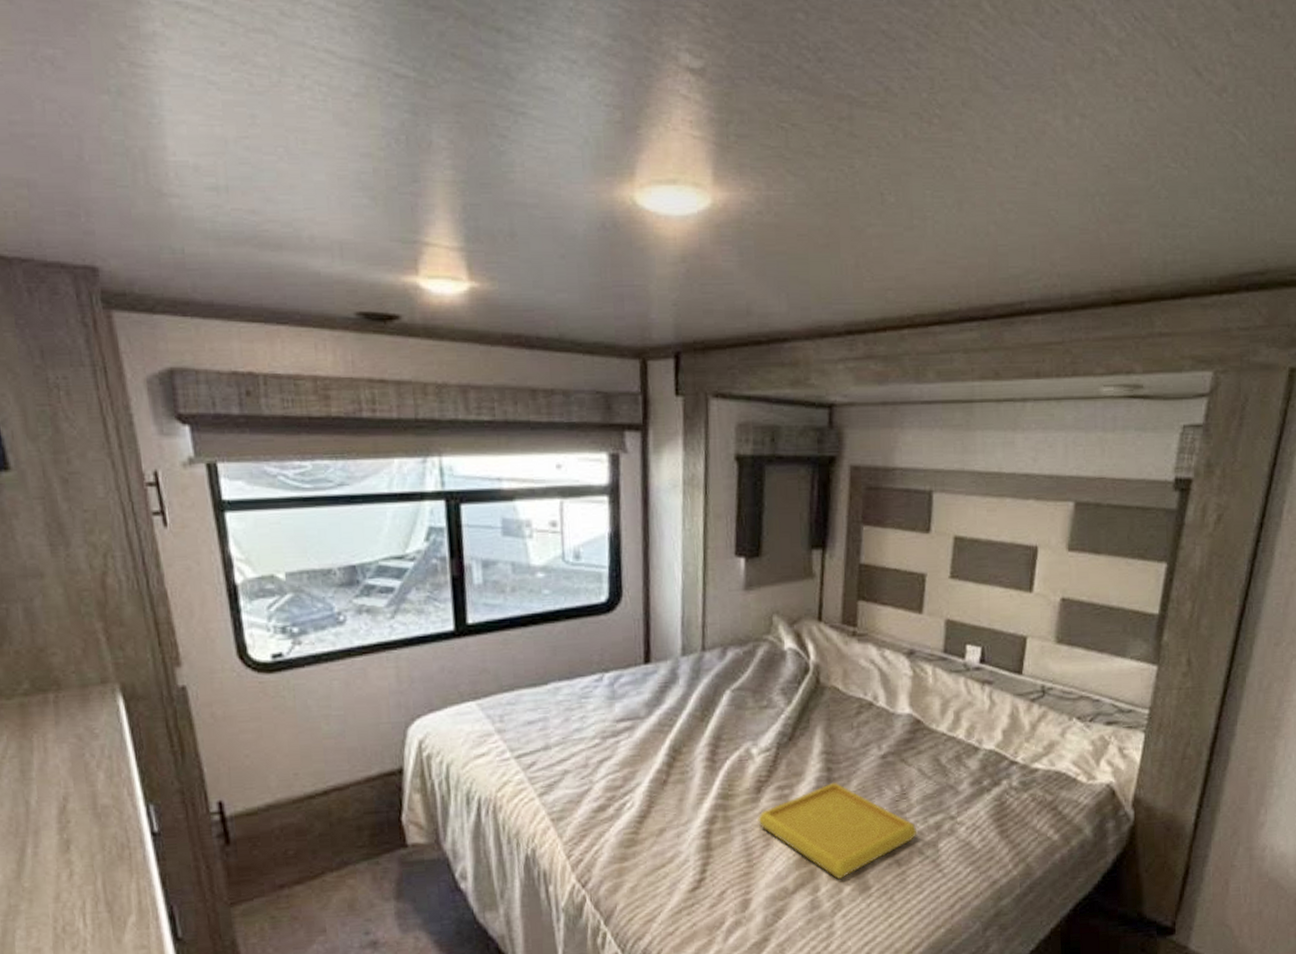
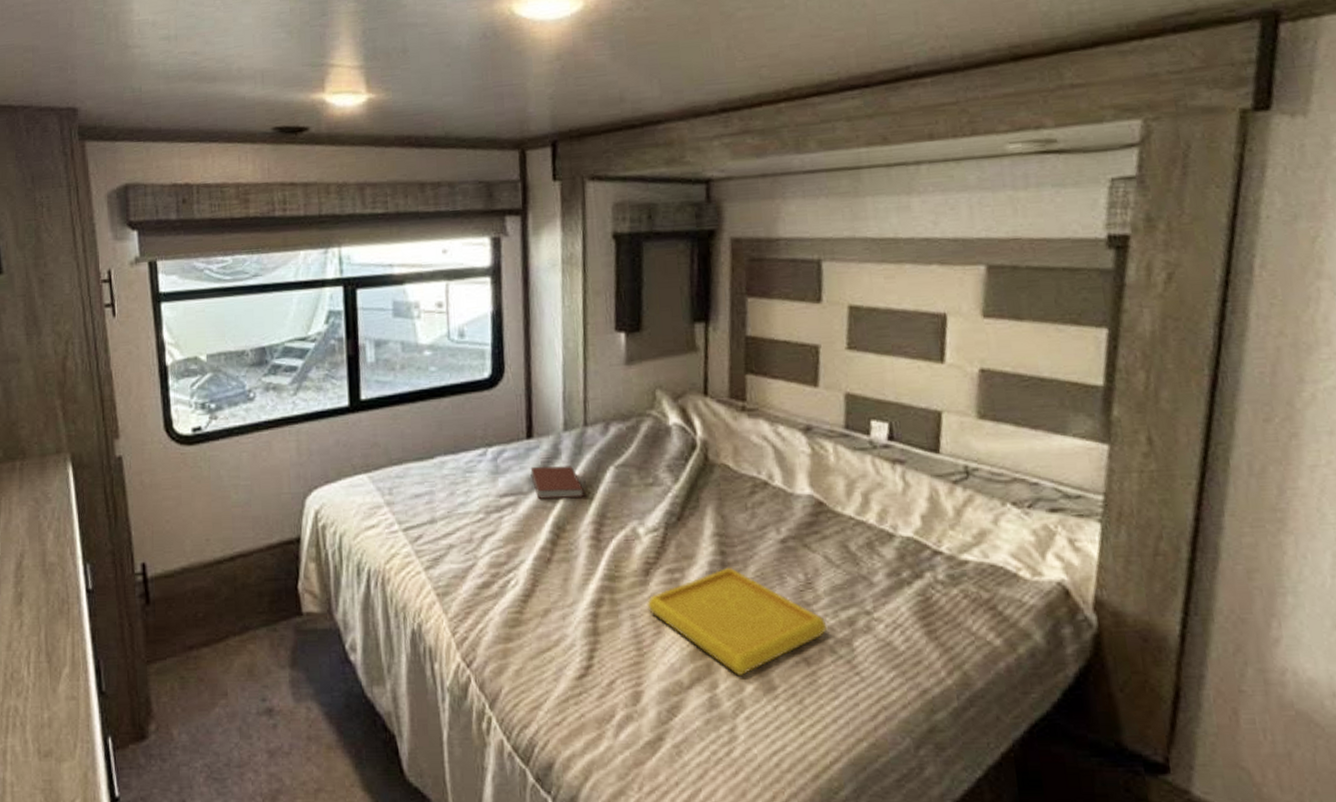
book: none [647,690,702,723] -> present [530,466,585,499]

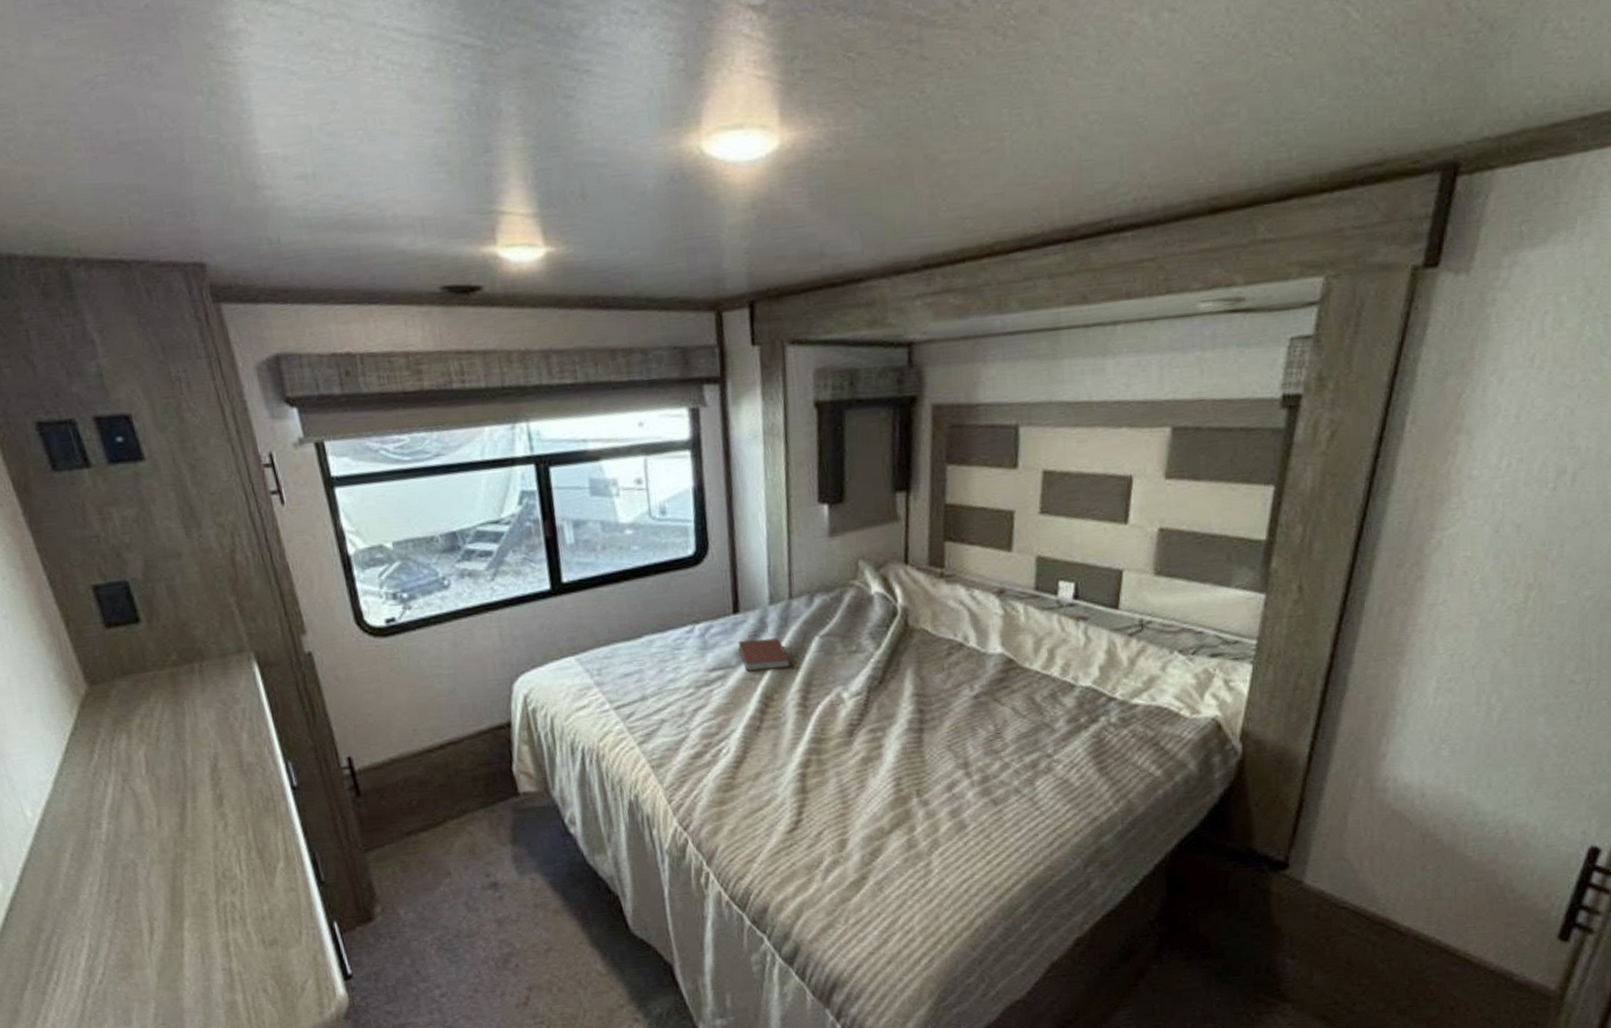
serving tray: present [647,567,828,675] -> none [851,723,1013,818]

